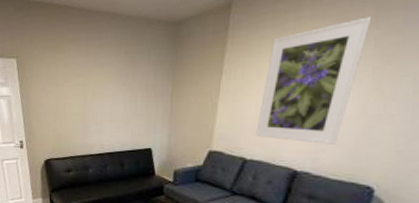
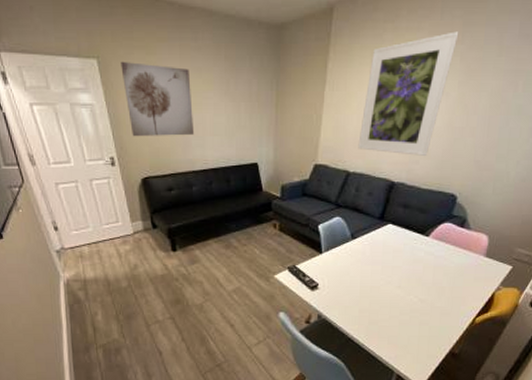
wall art: none [35,59,94,124] -> present [120,61,195,137]

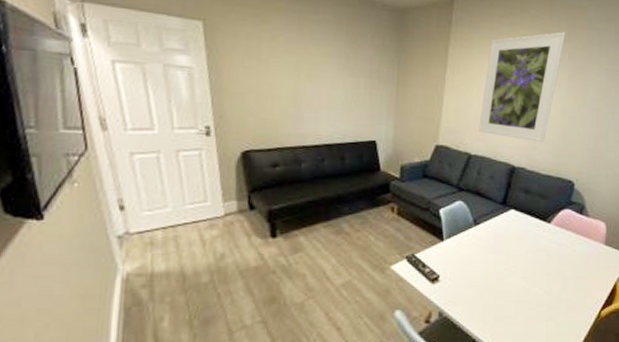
wall art: present [120,61,195,137] -> none [230,26,308,108]

